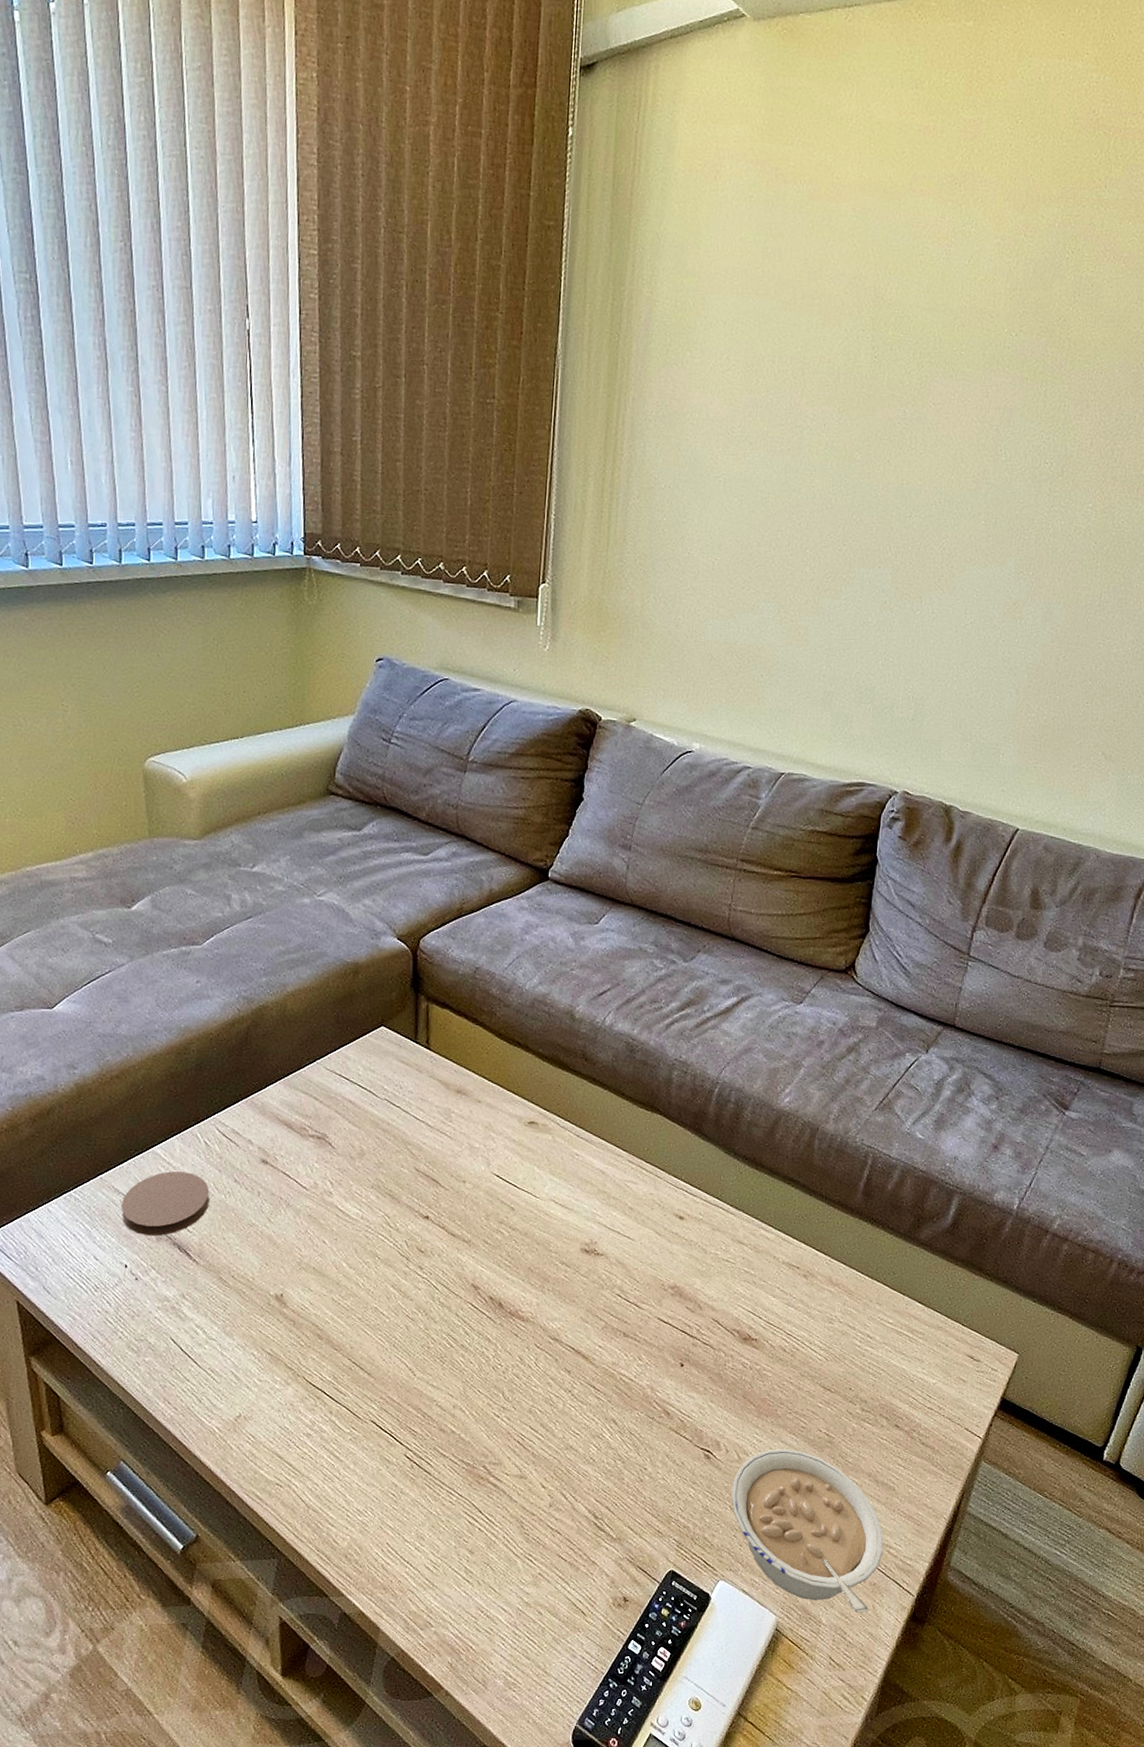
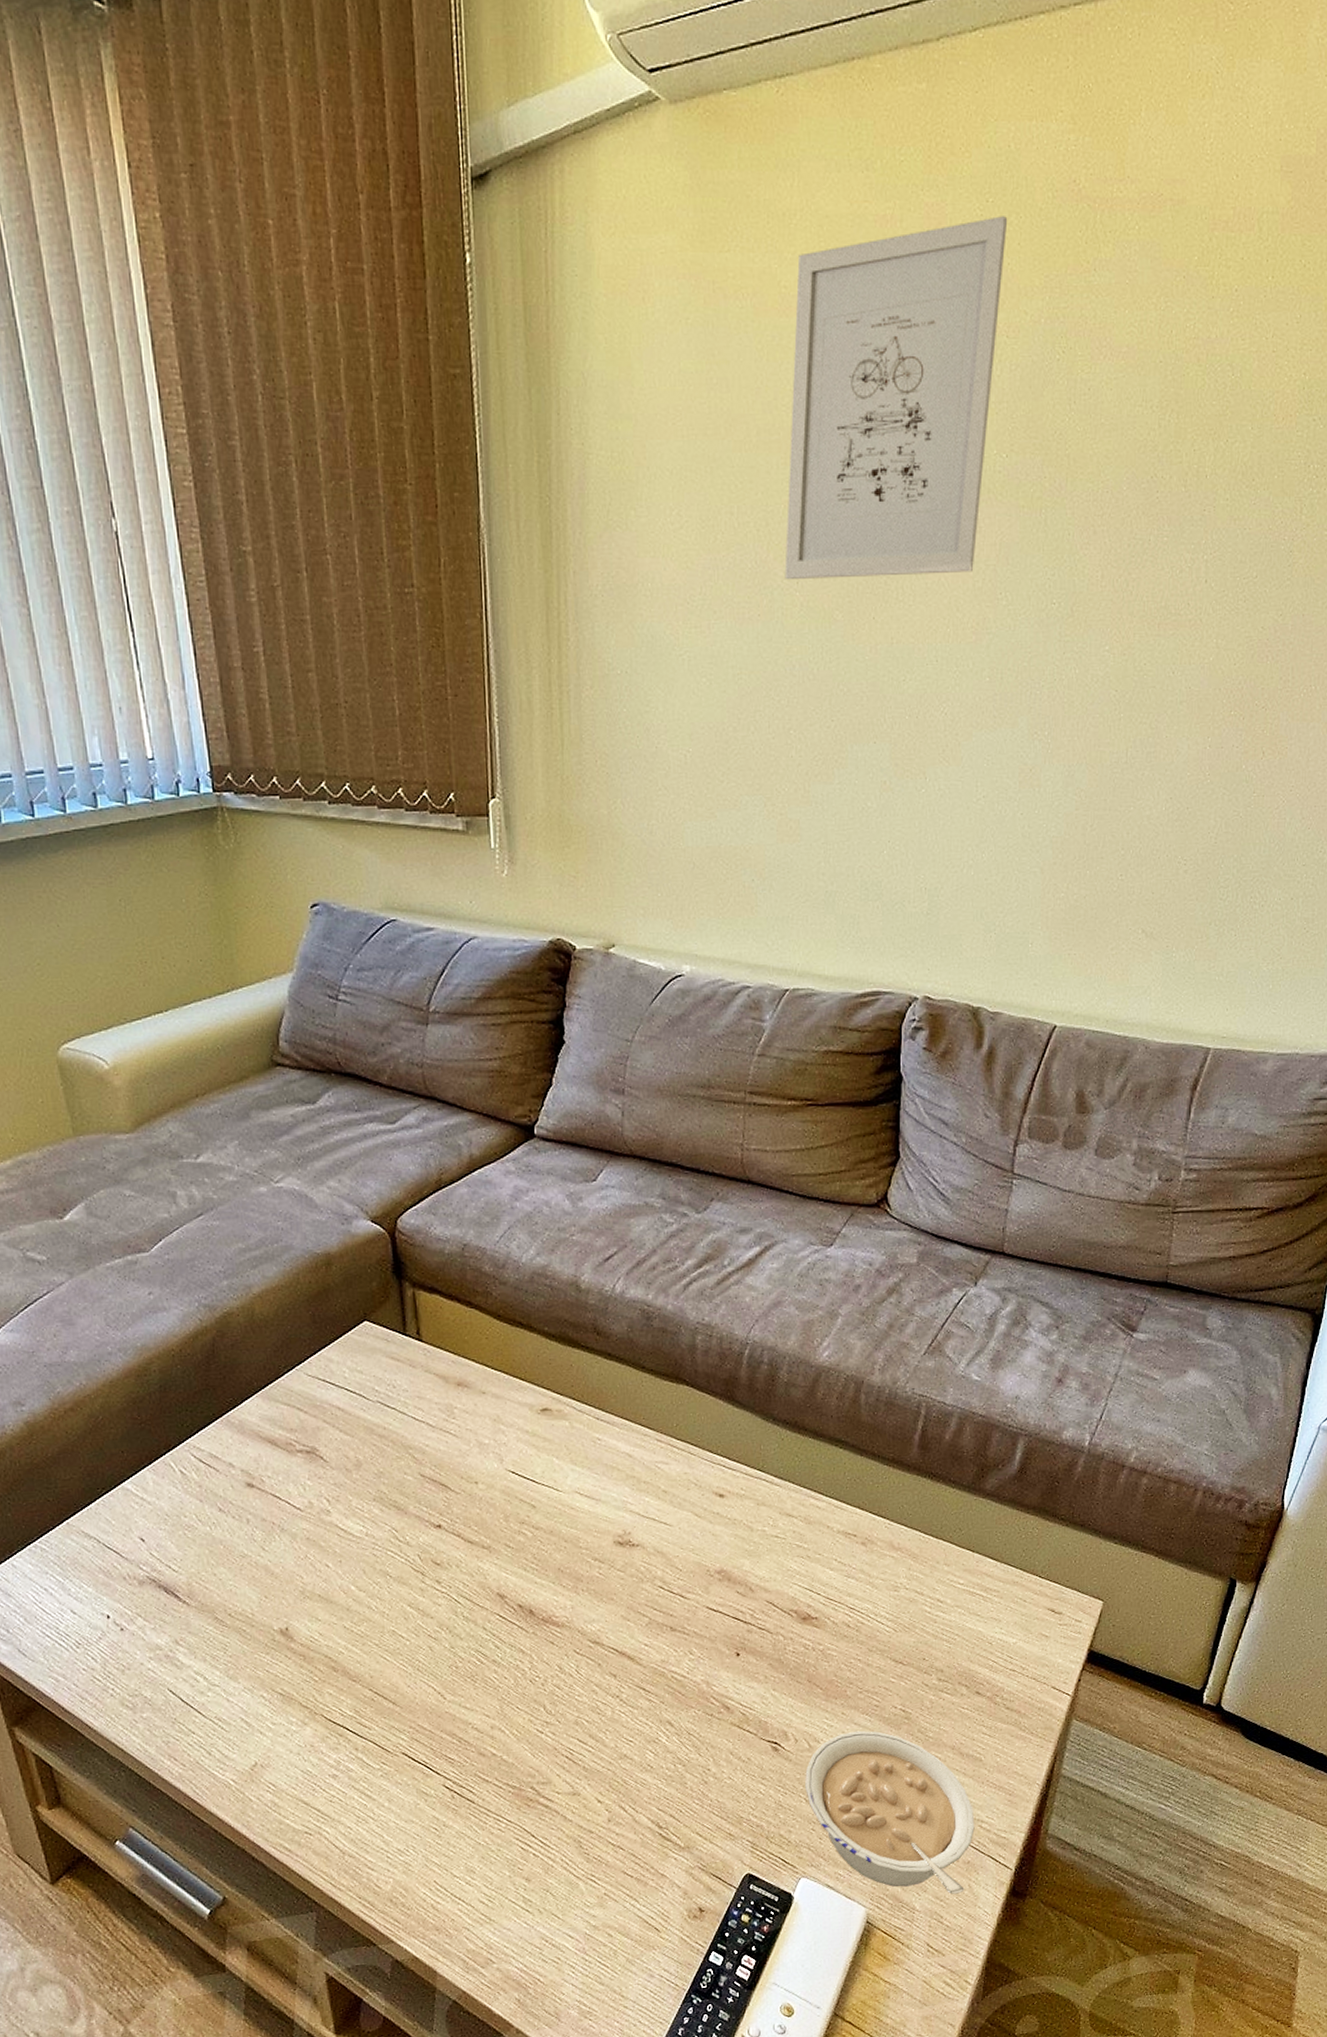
coaster: present [121,1171,210,1236] -> none [94,1505,194,1581]
wall art: none [814,135,1034,430] -> present [784,216,1008,580]

